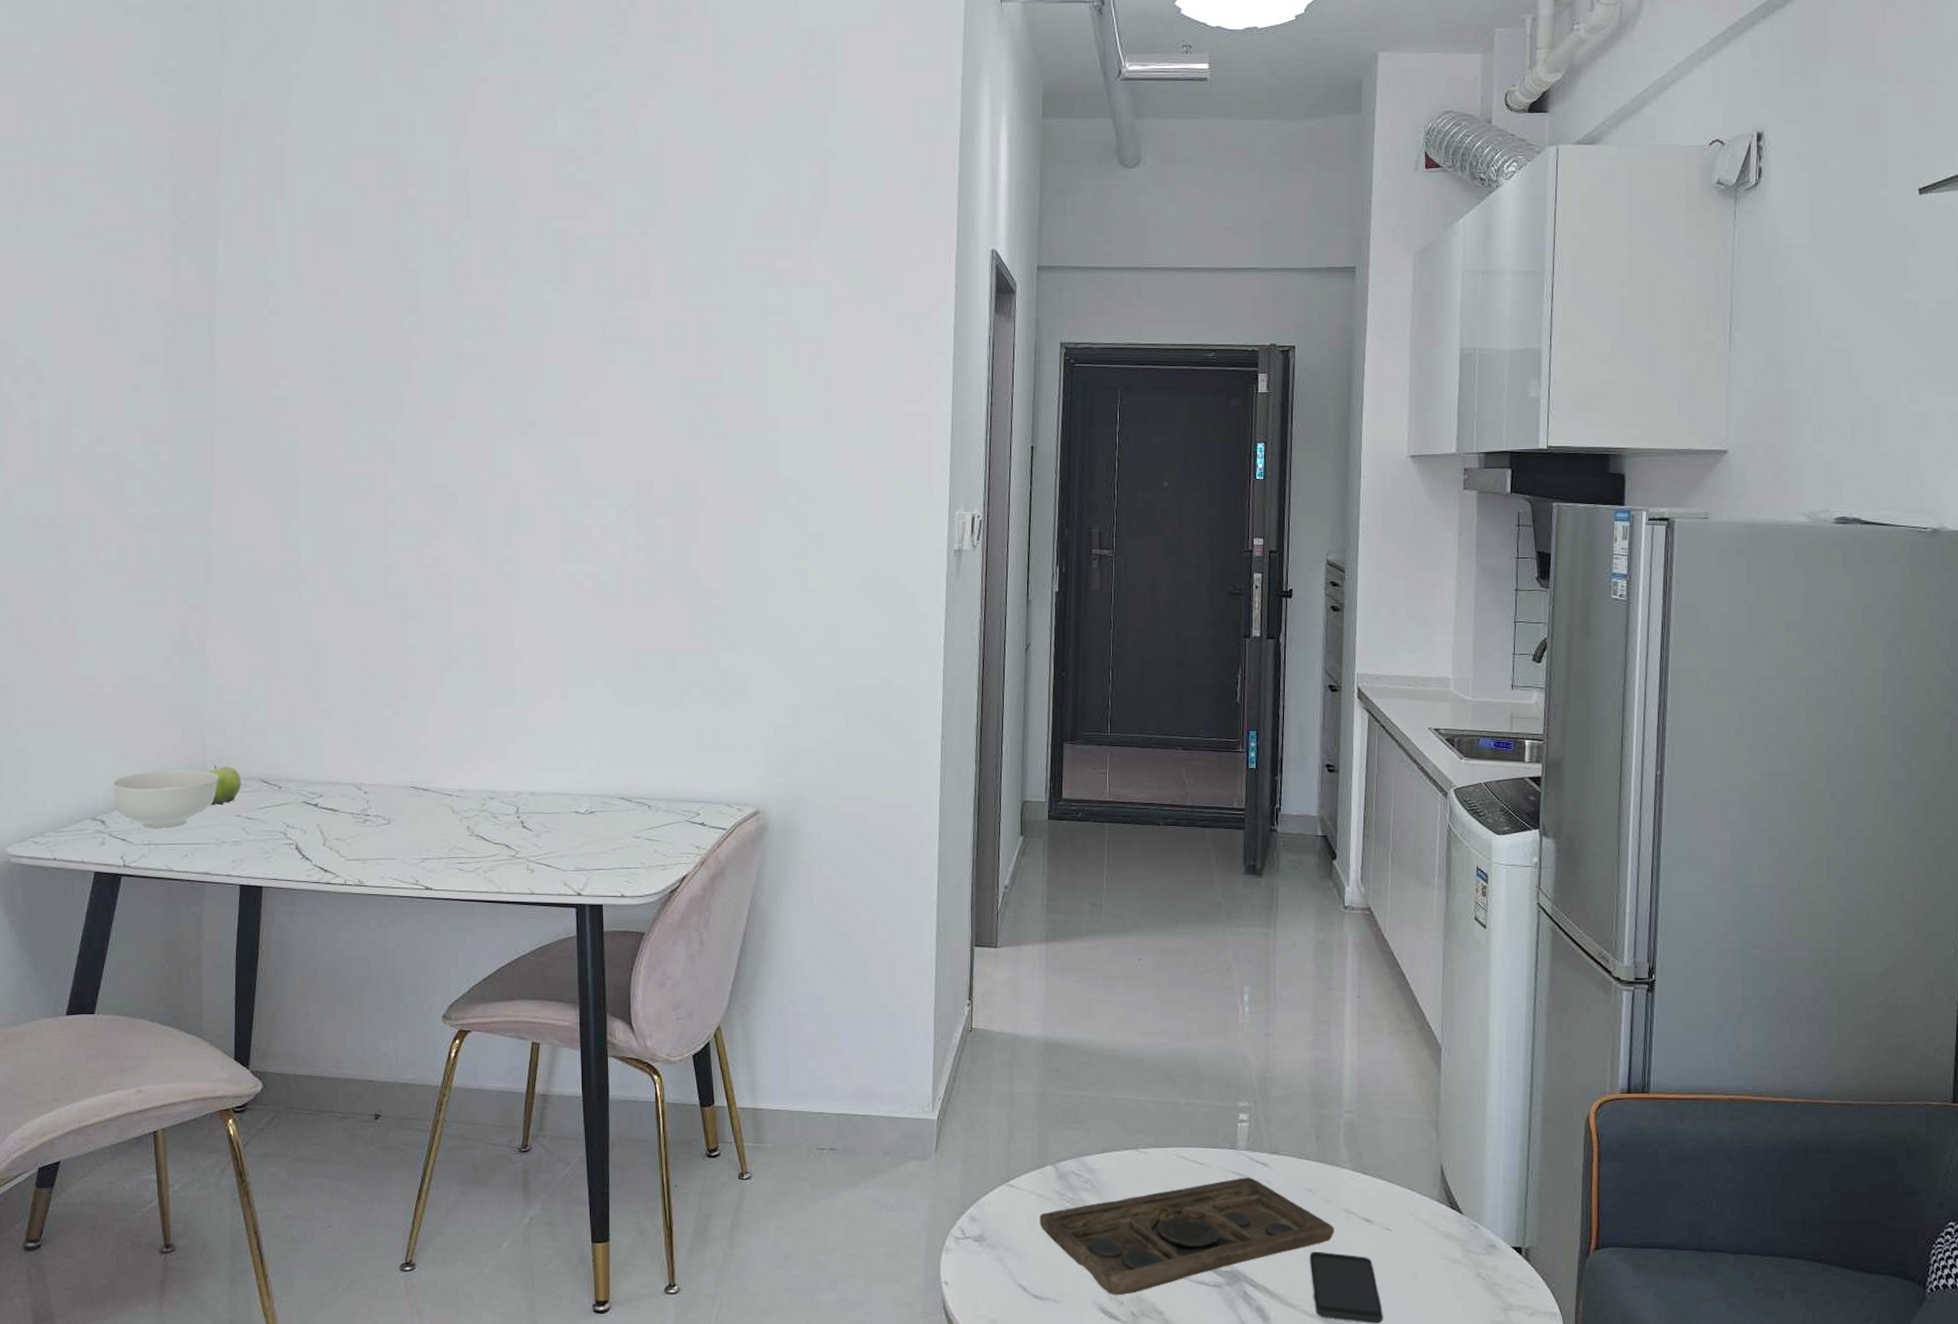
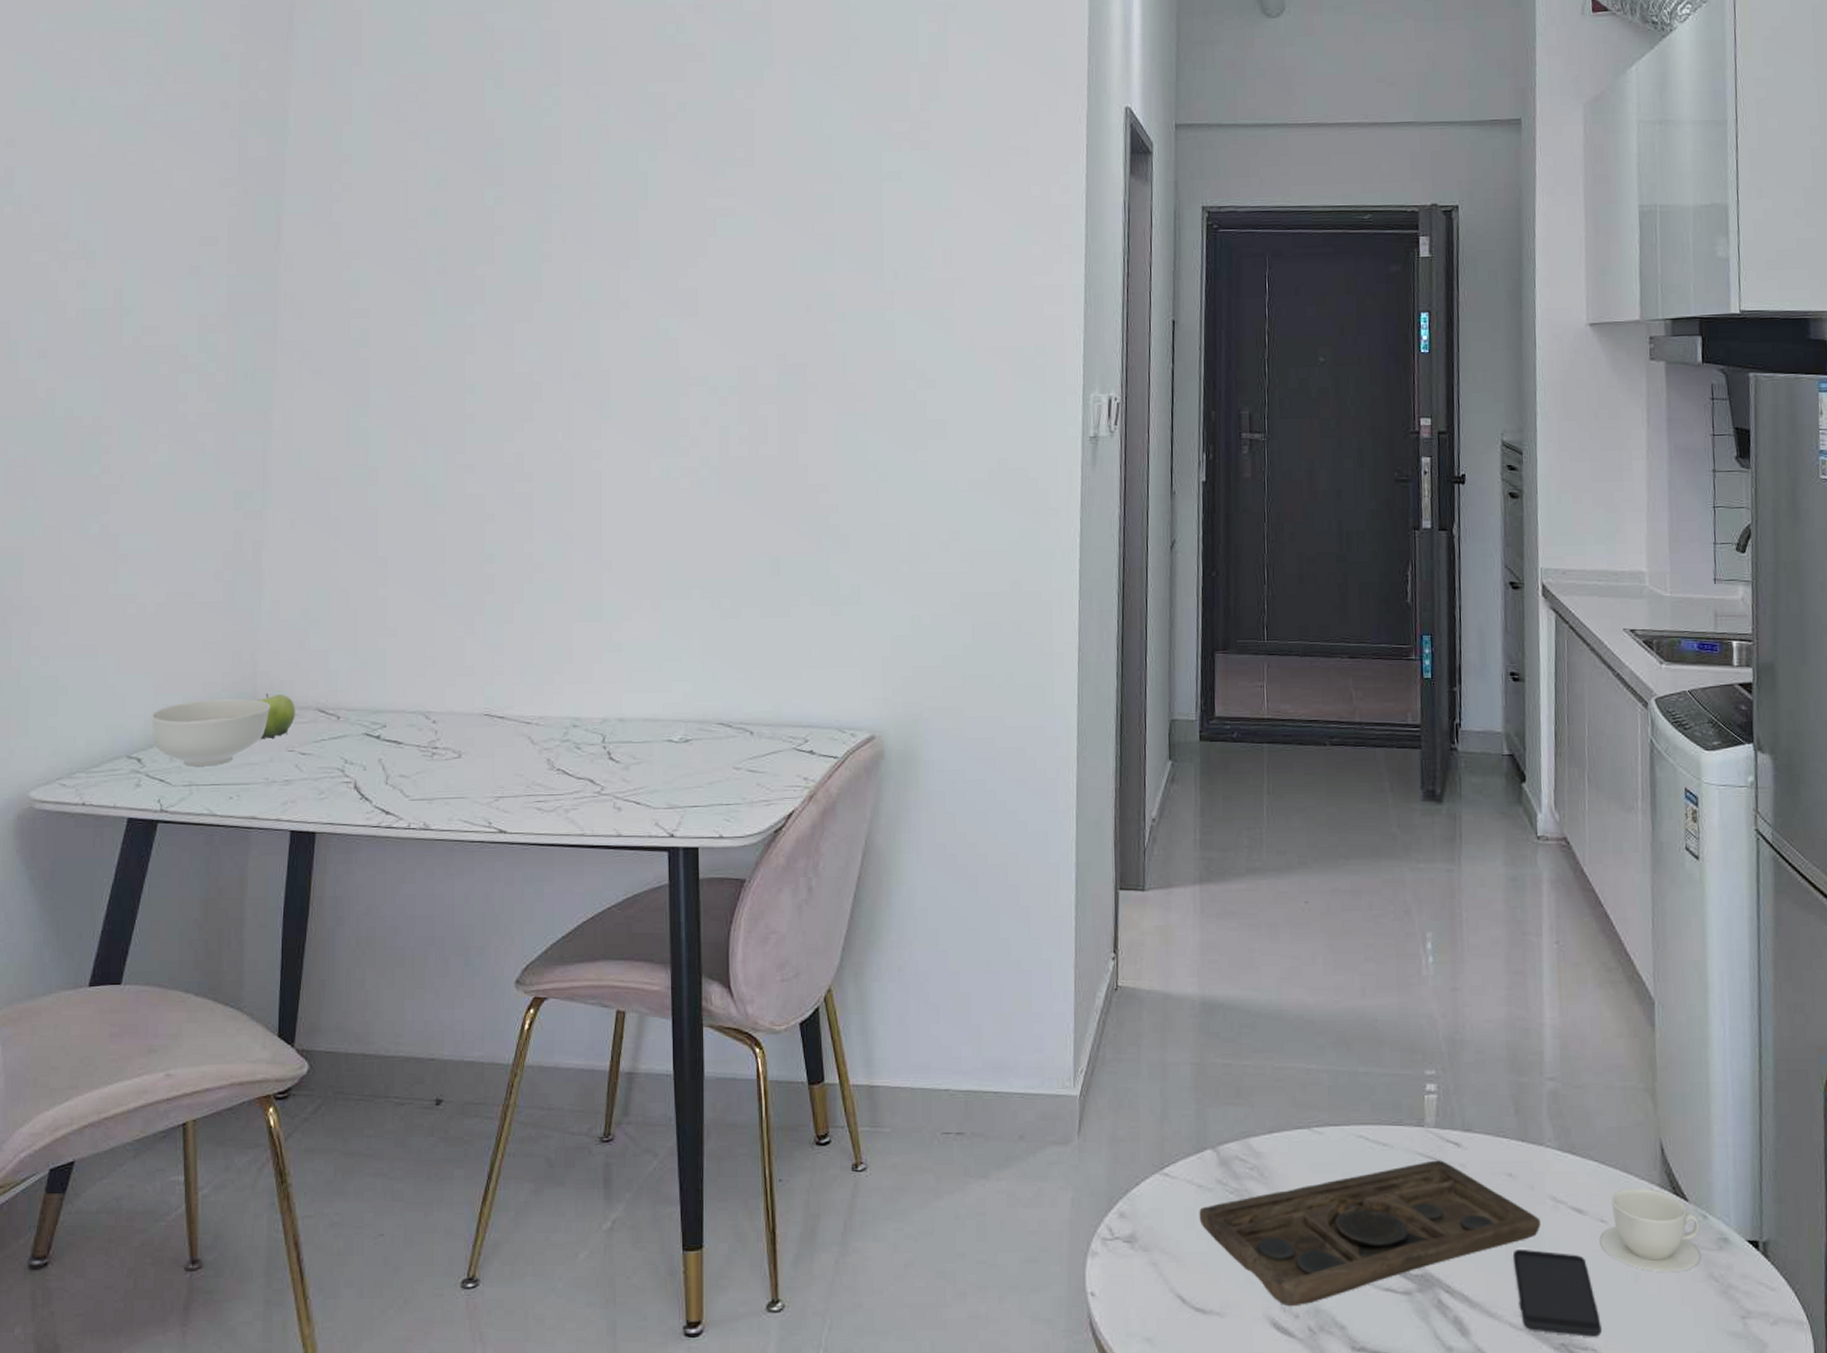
teacup: none [1384,1202,1472,1273] -> present [1599,1188,1702,1273]

